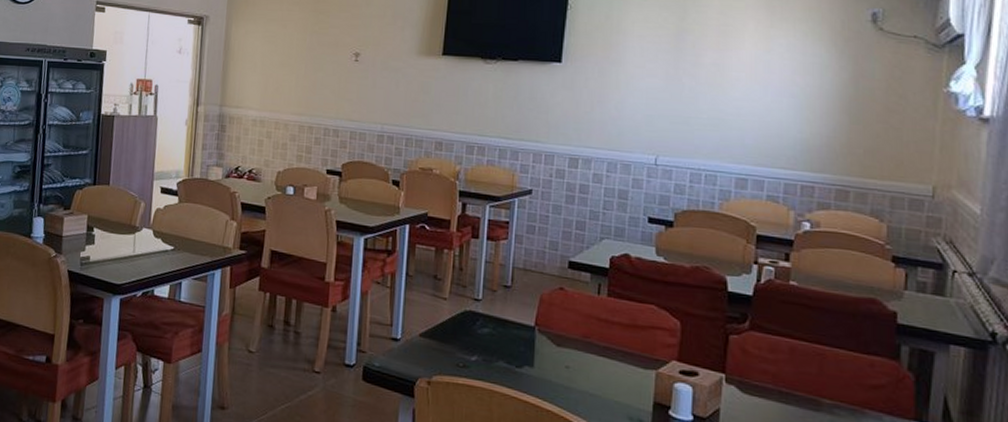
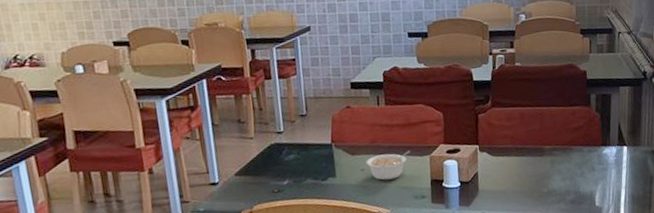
legume: none [573,353,631,389] -> present [366,150,410,181]

